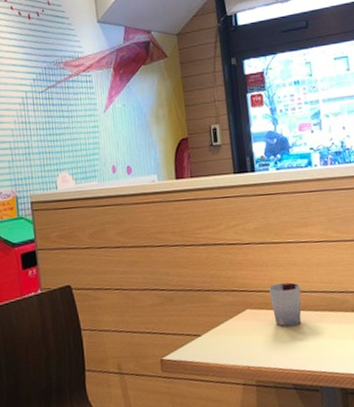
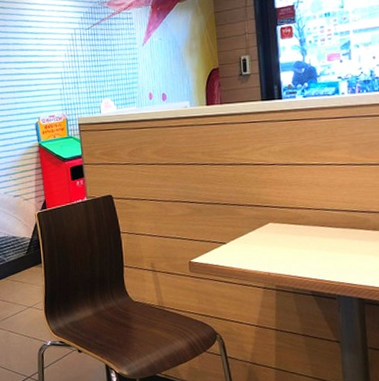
cup: present [268,282,302,327] -> none [291,201,323,241]

